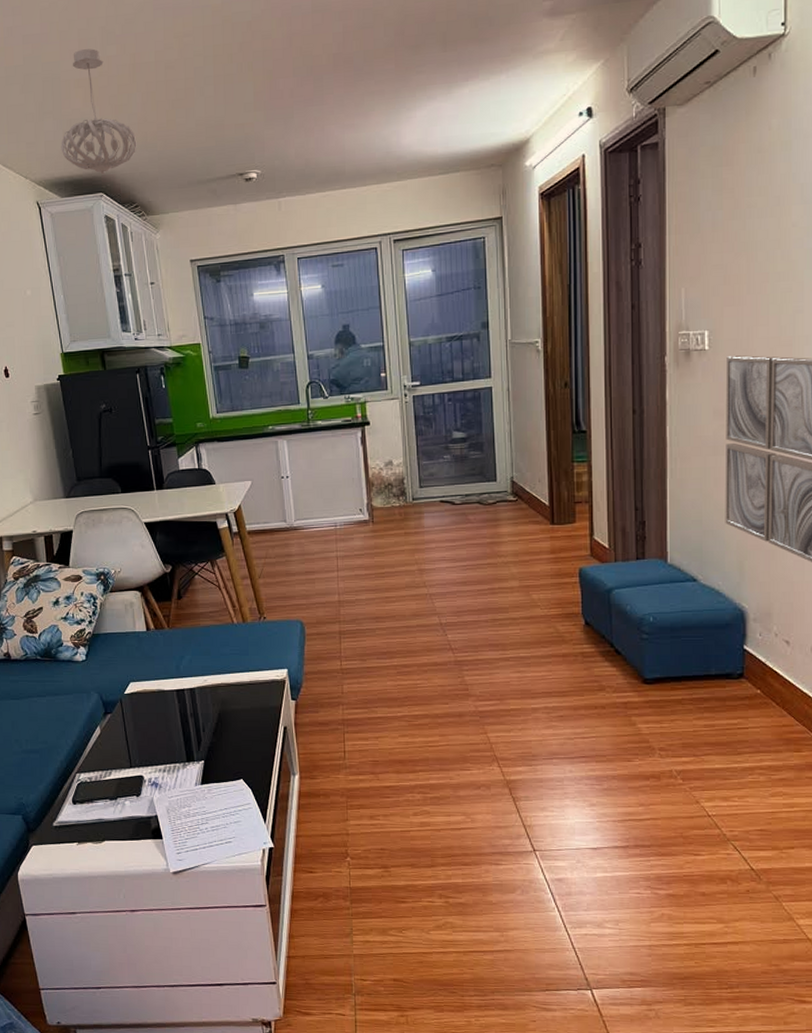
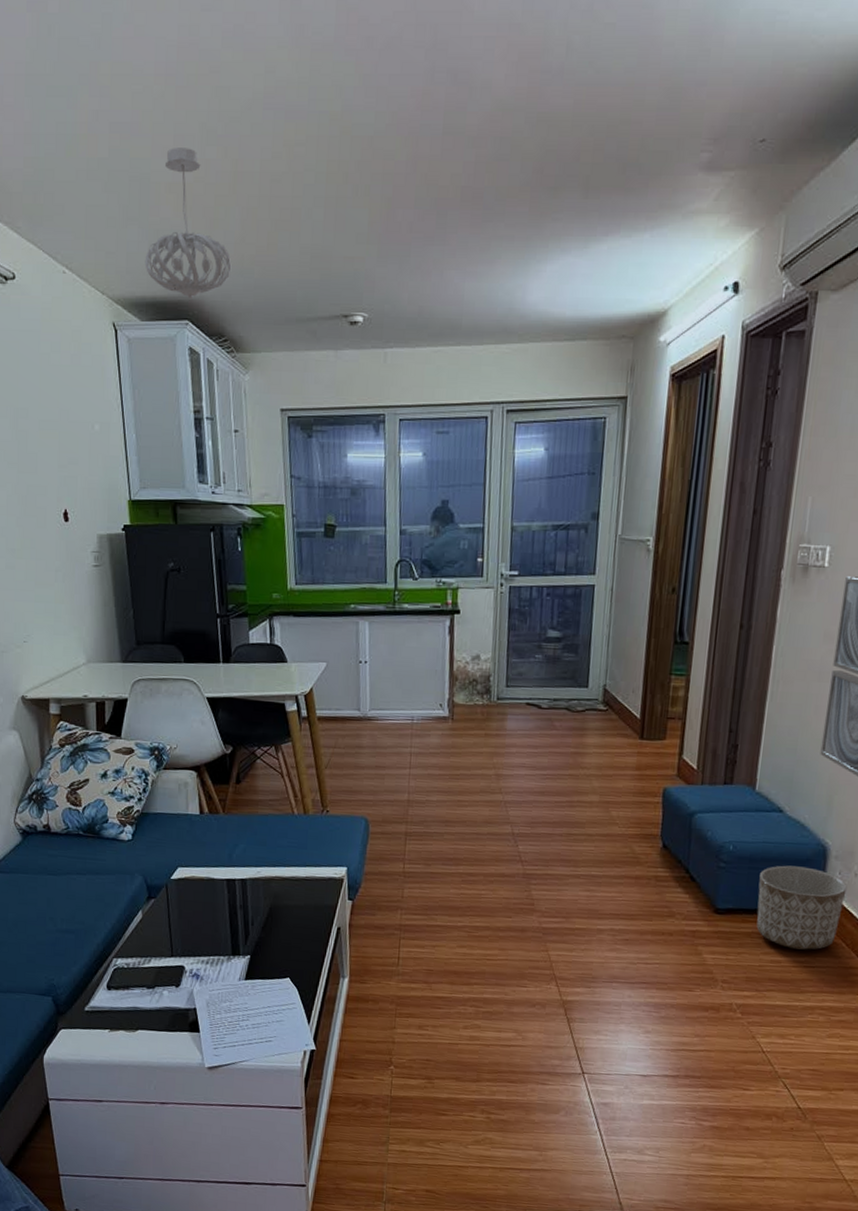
planter: none [683,631,769,712] -> present [756,865,847,950]

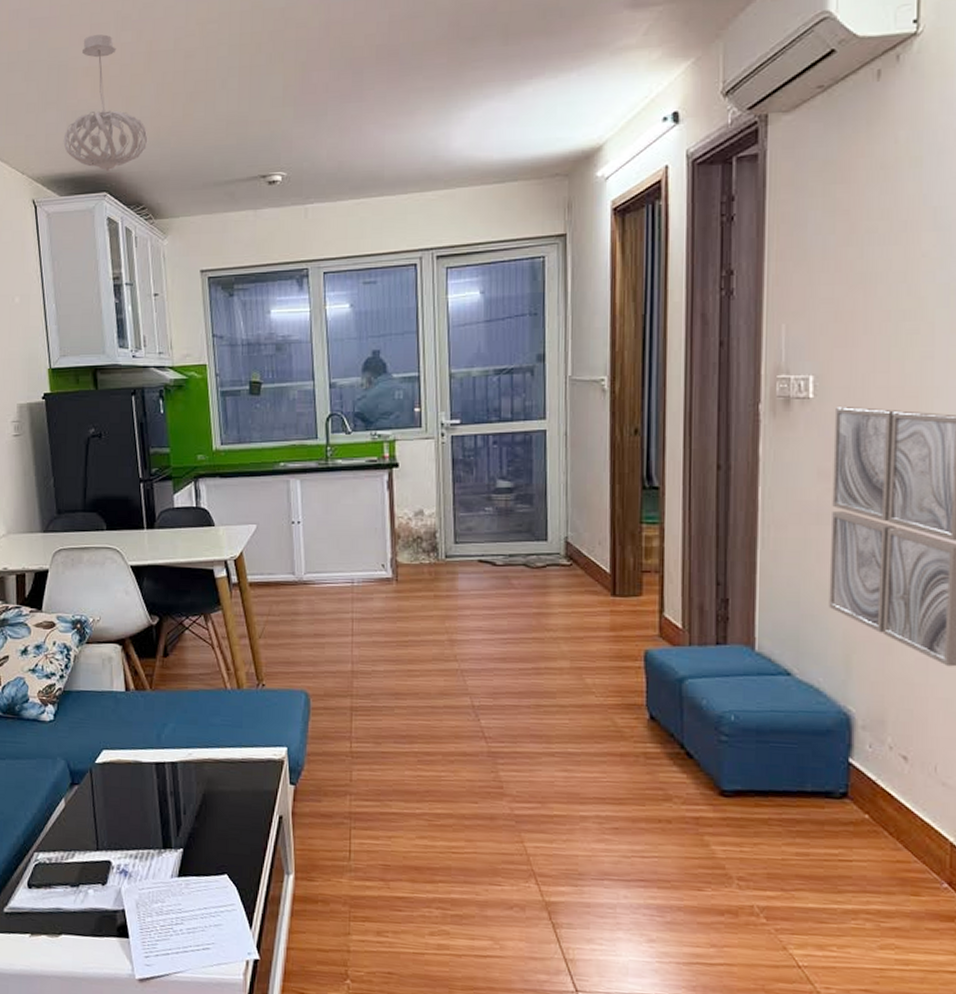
planter: present [756,865,847,950] -> none [771,738,882,840]

